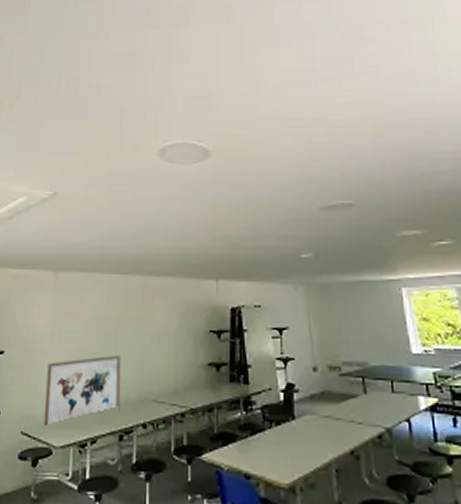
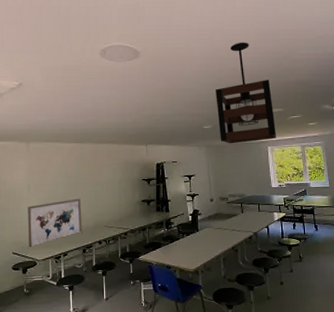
pendant light: none [318,135,415,282] -> present [216,42,277,144]

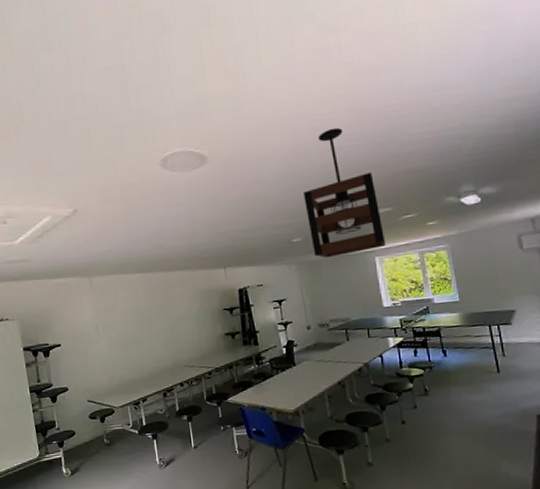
wall art: present [28,198,83,247] -> none [98,336,161,393]

